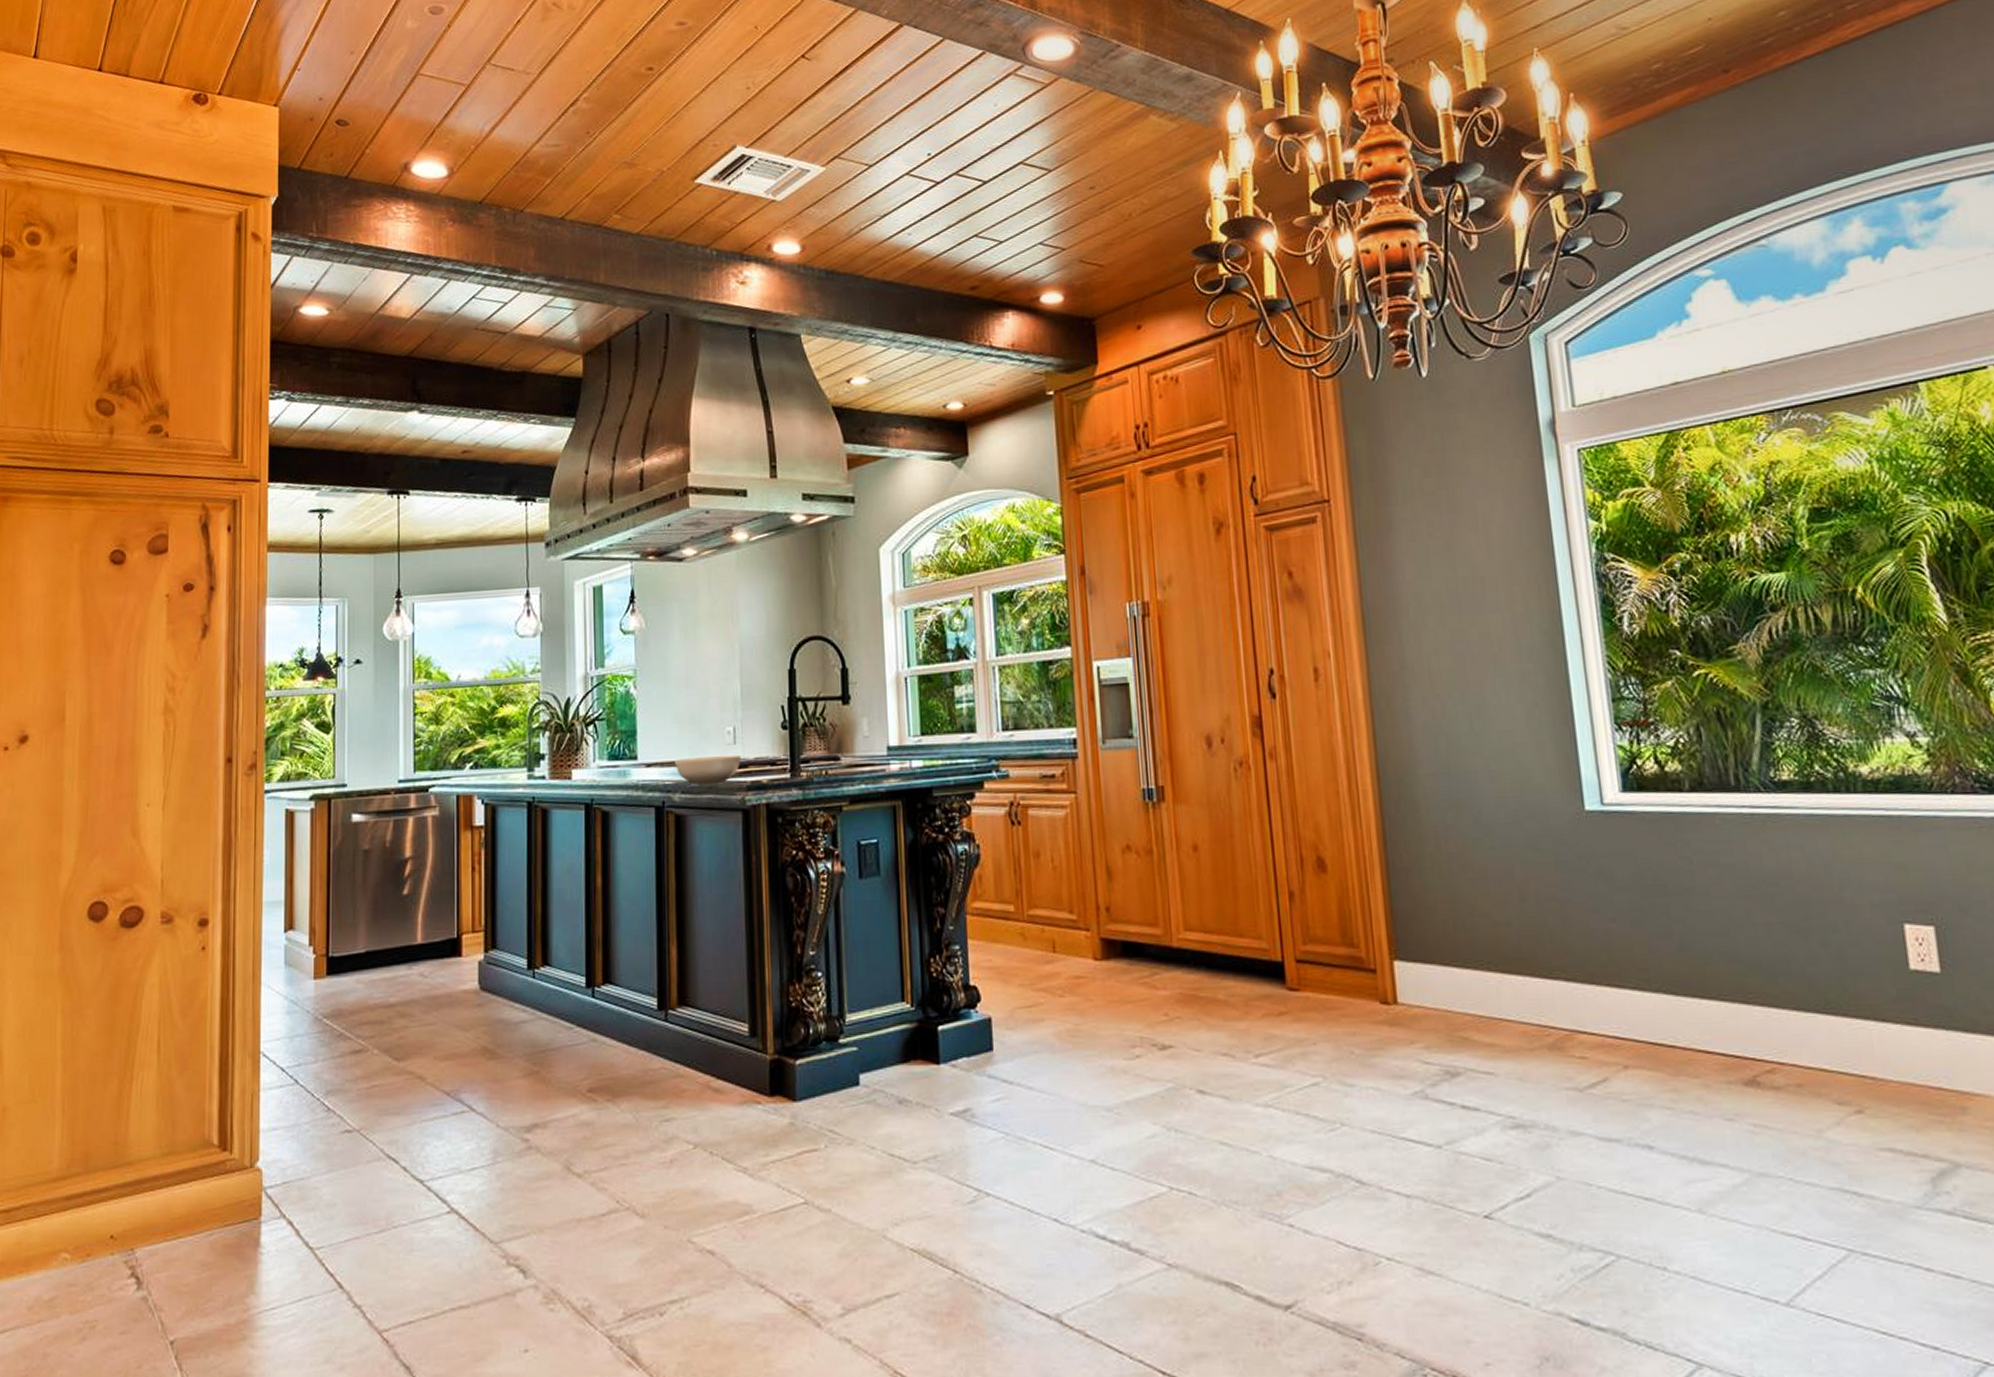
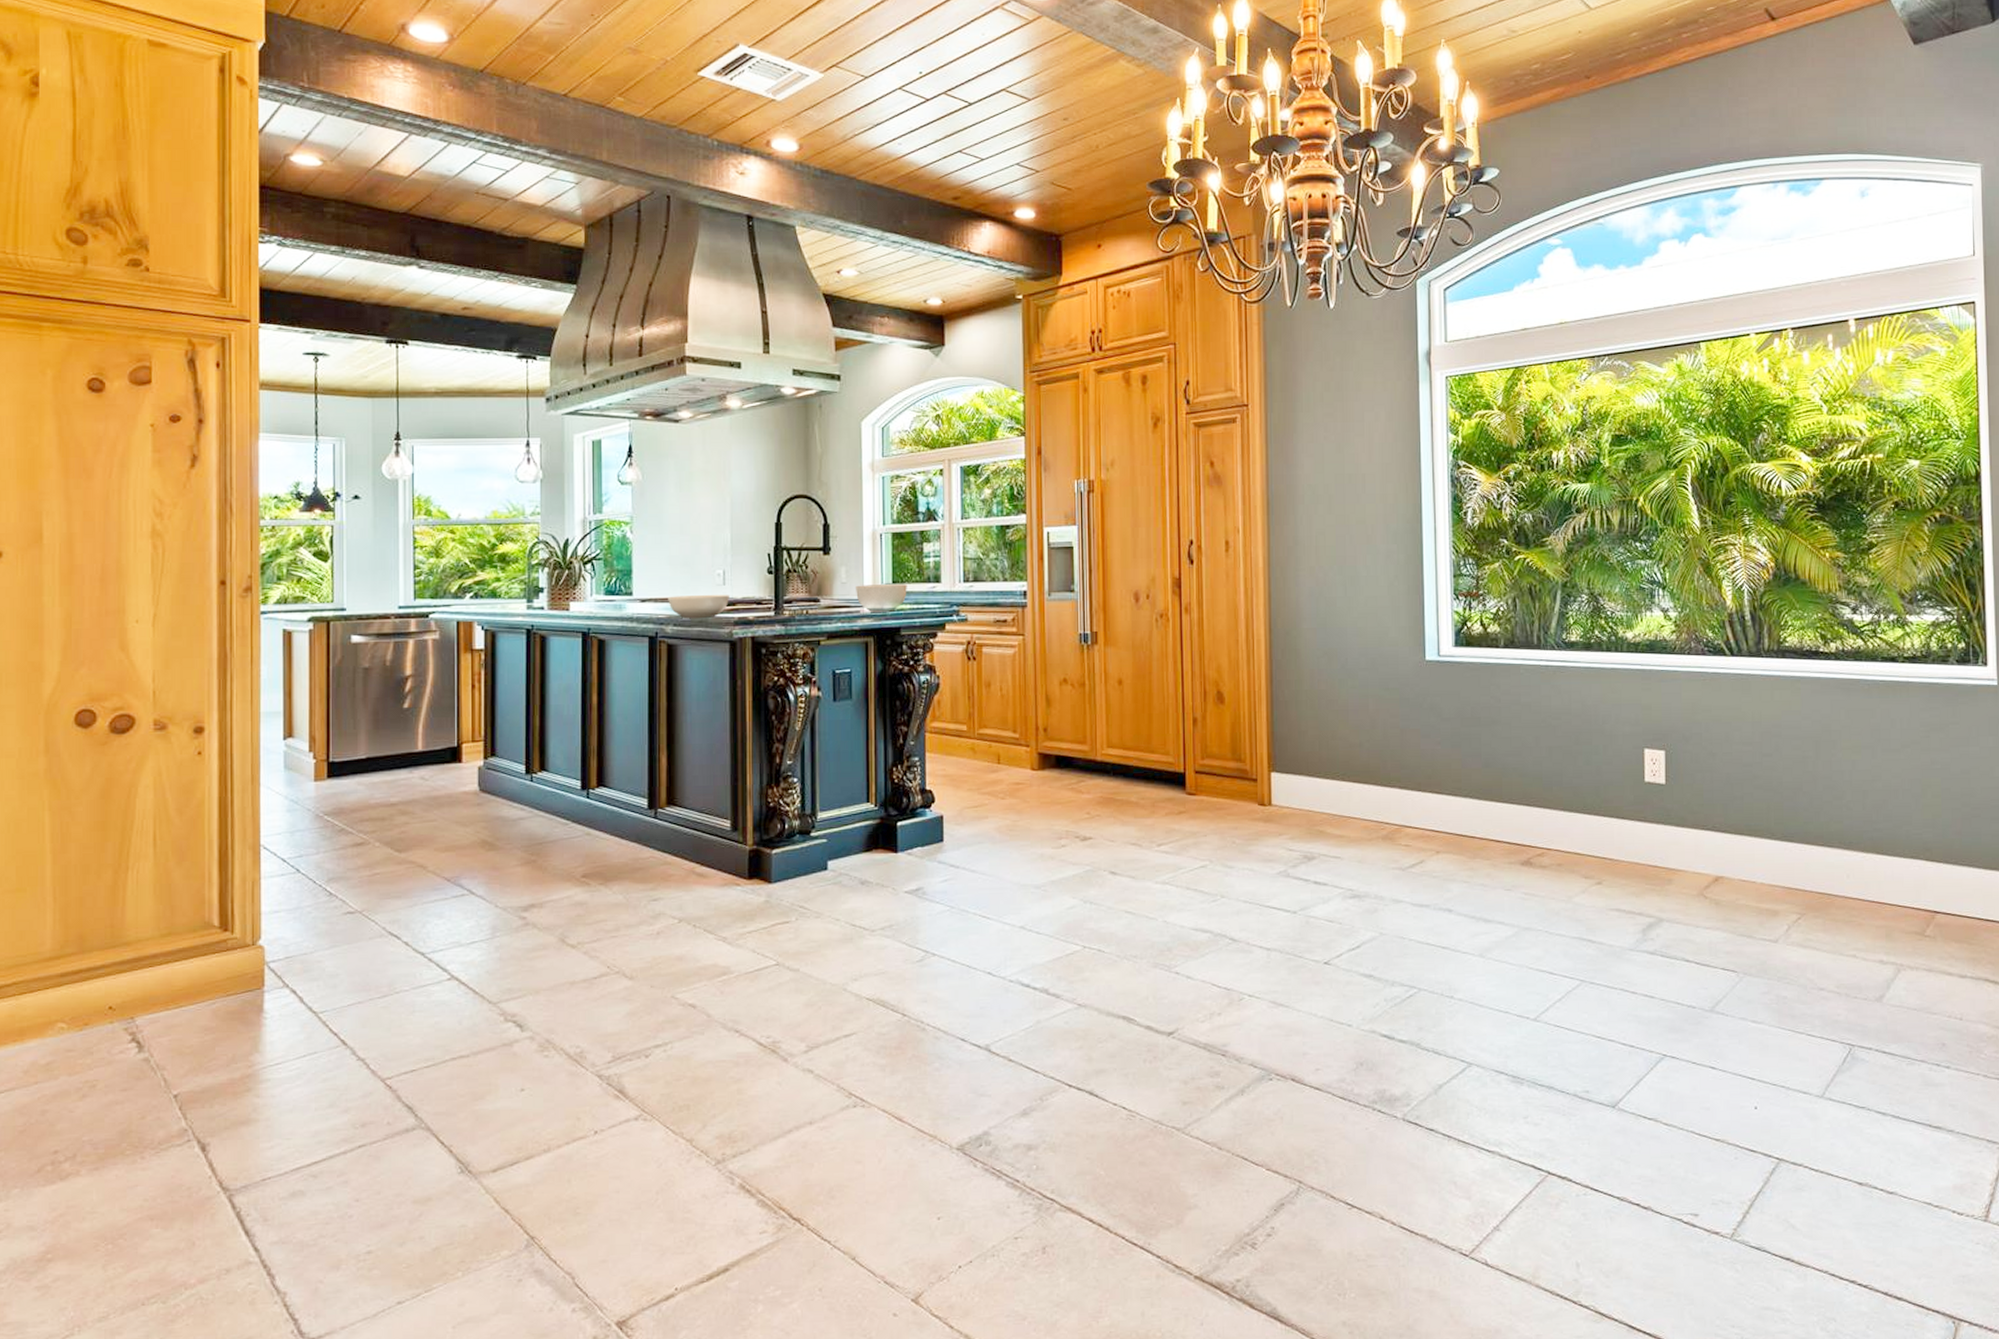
bowl: none [880,736,938,770] -> present [856,584,907,612]

